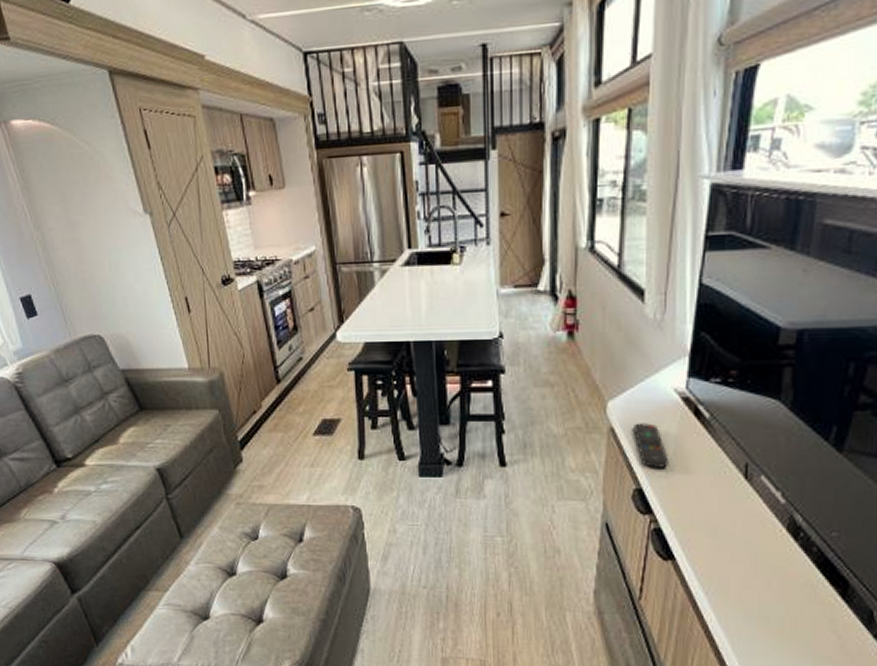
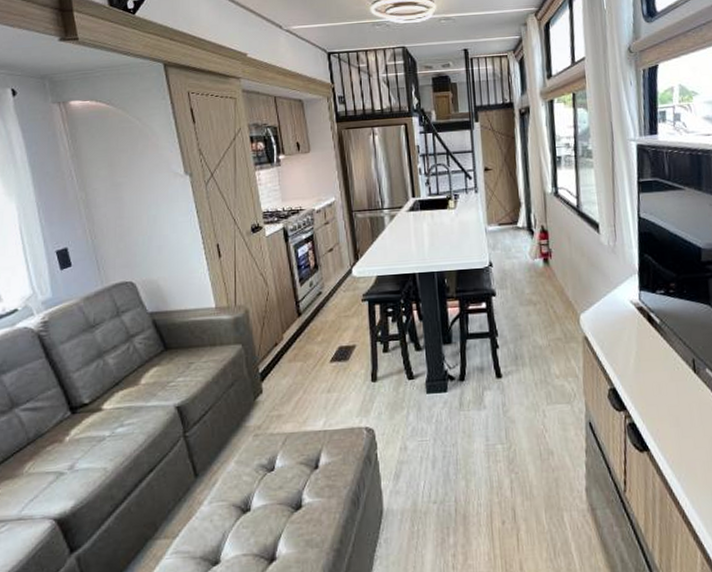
remote control: present [633,423,669,468] -> none [602,330,634,369]

